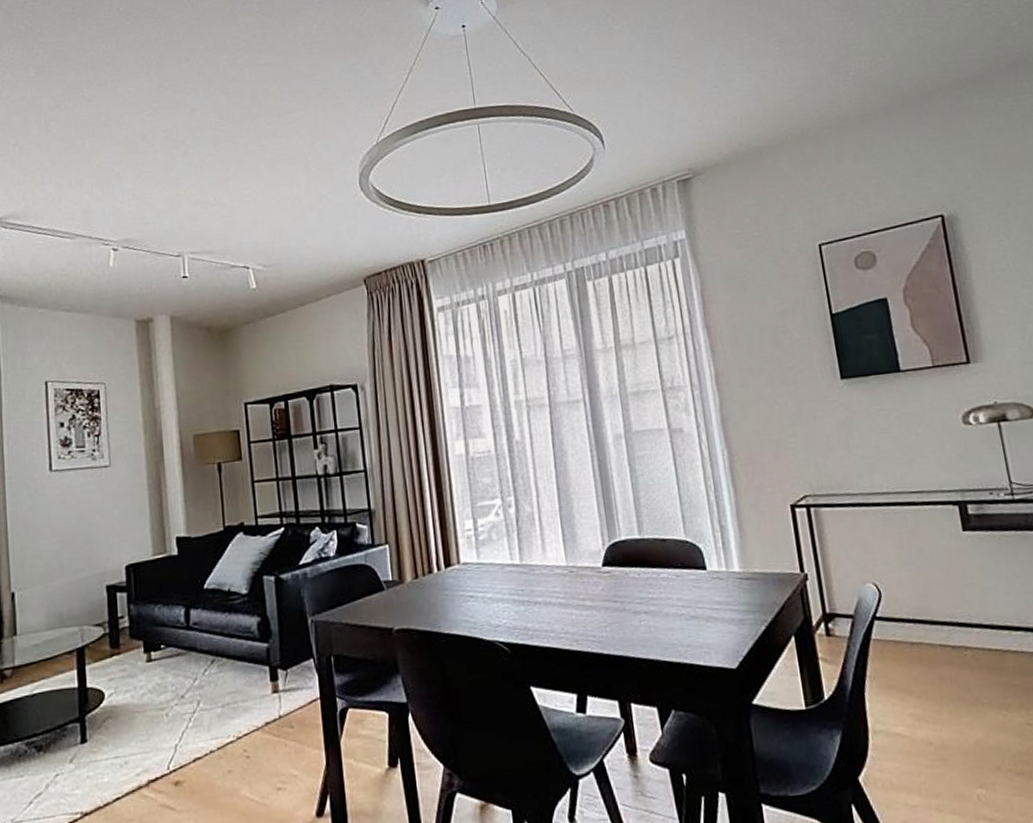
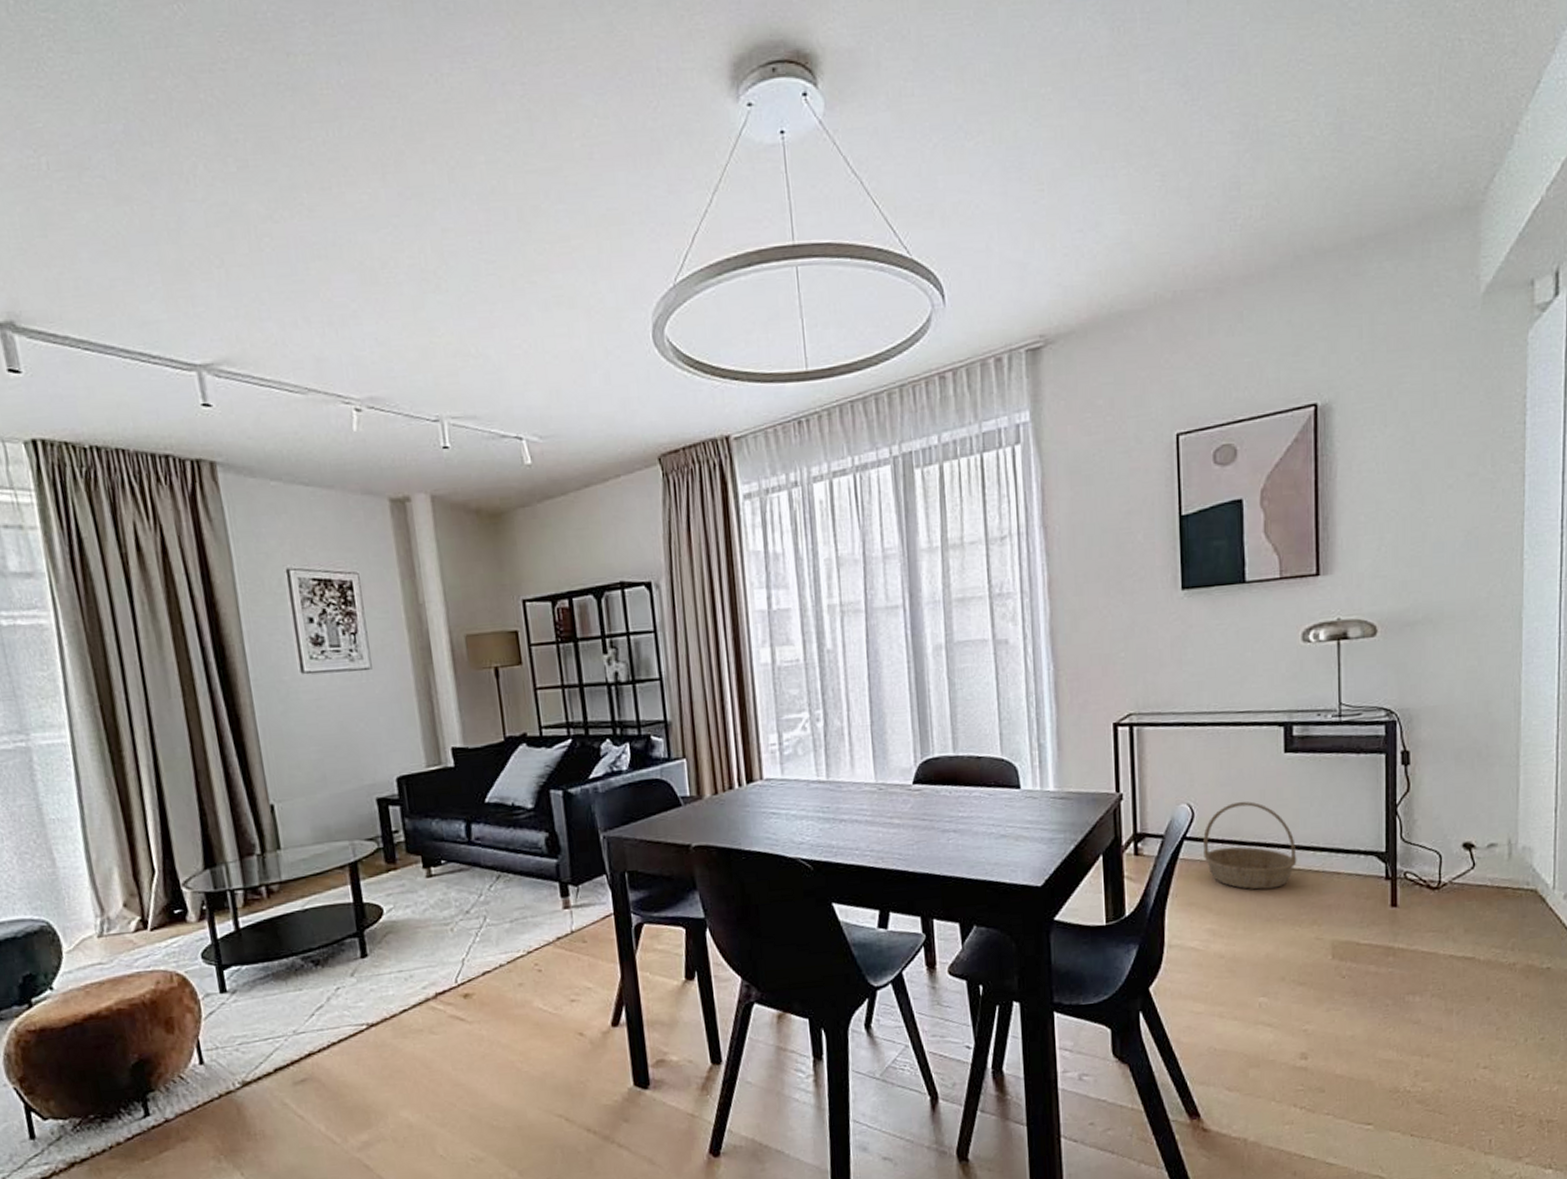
basket: none [893,580,994,671] -> present [1203,801,1297,890]

